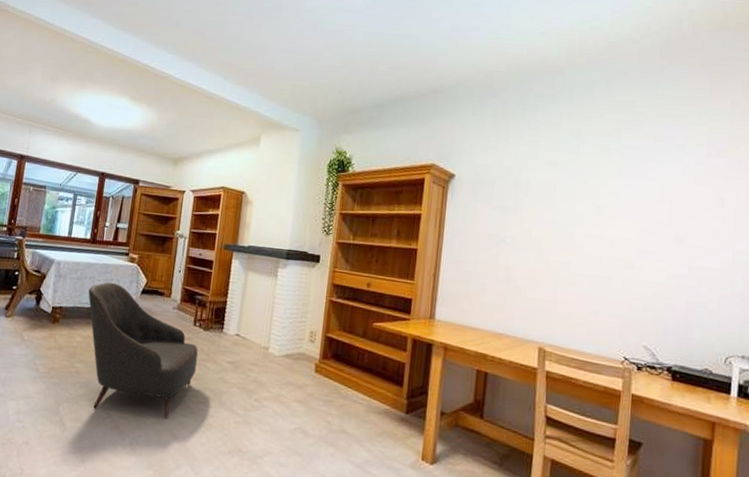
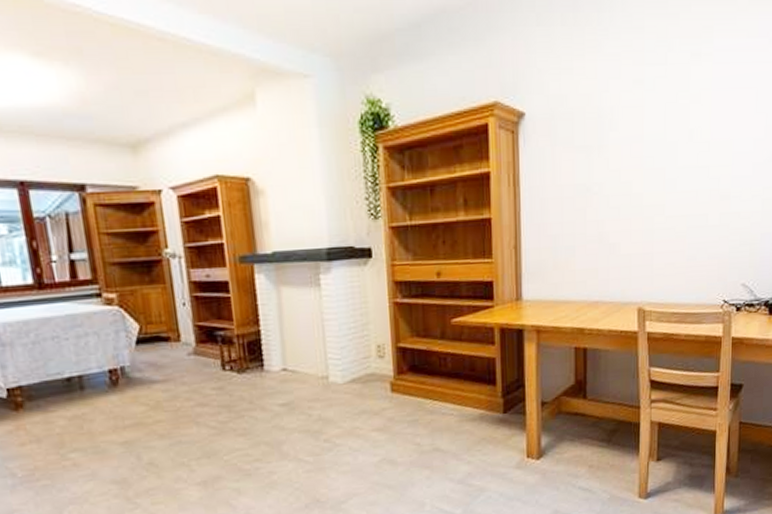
leather: present [88,282,198,419] -> none [55,337,240,503]

